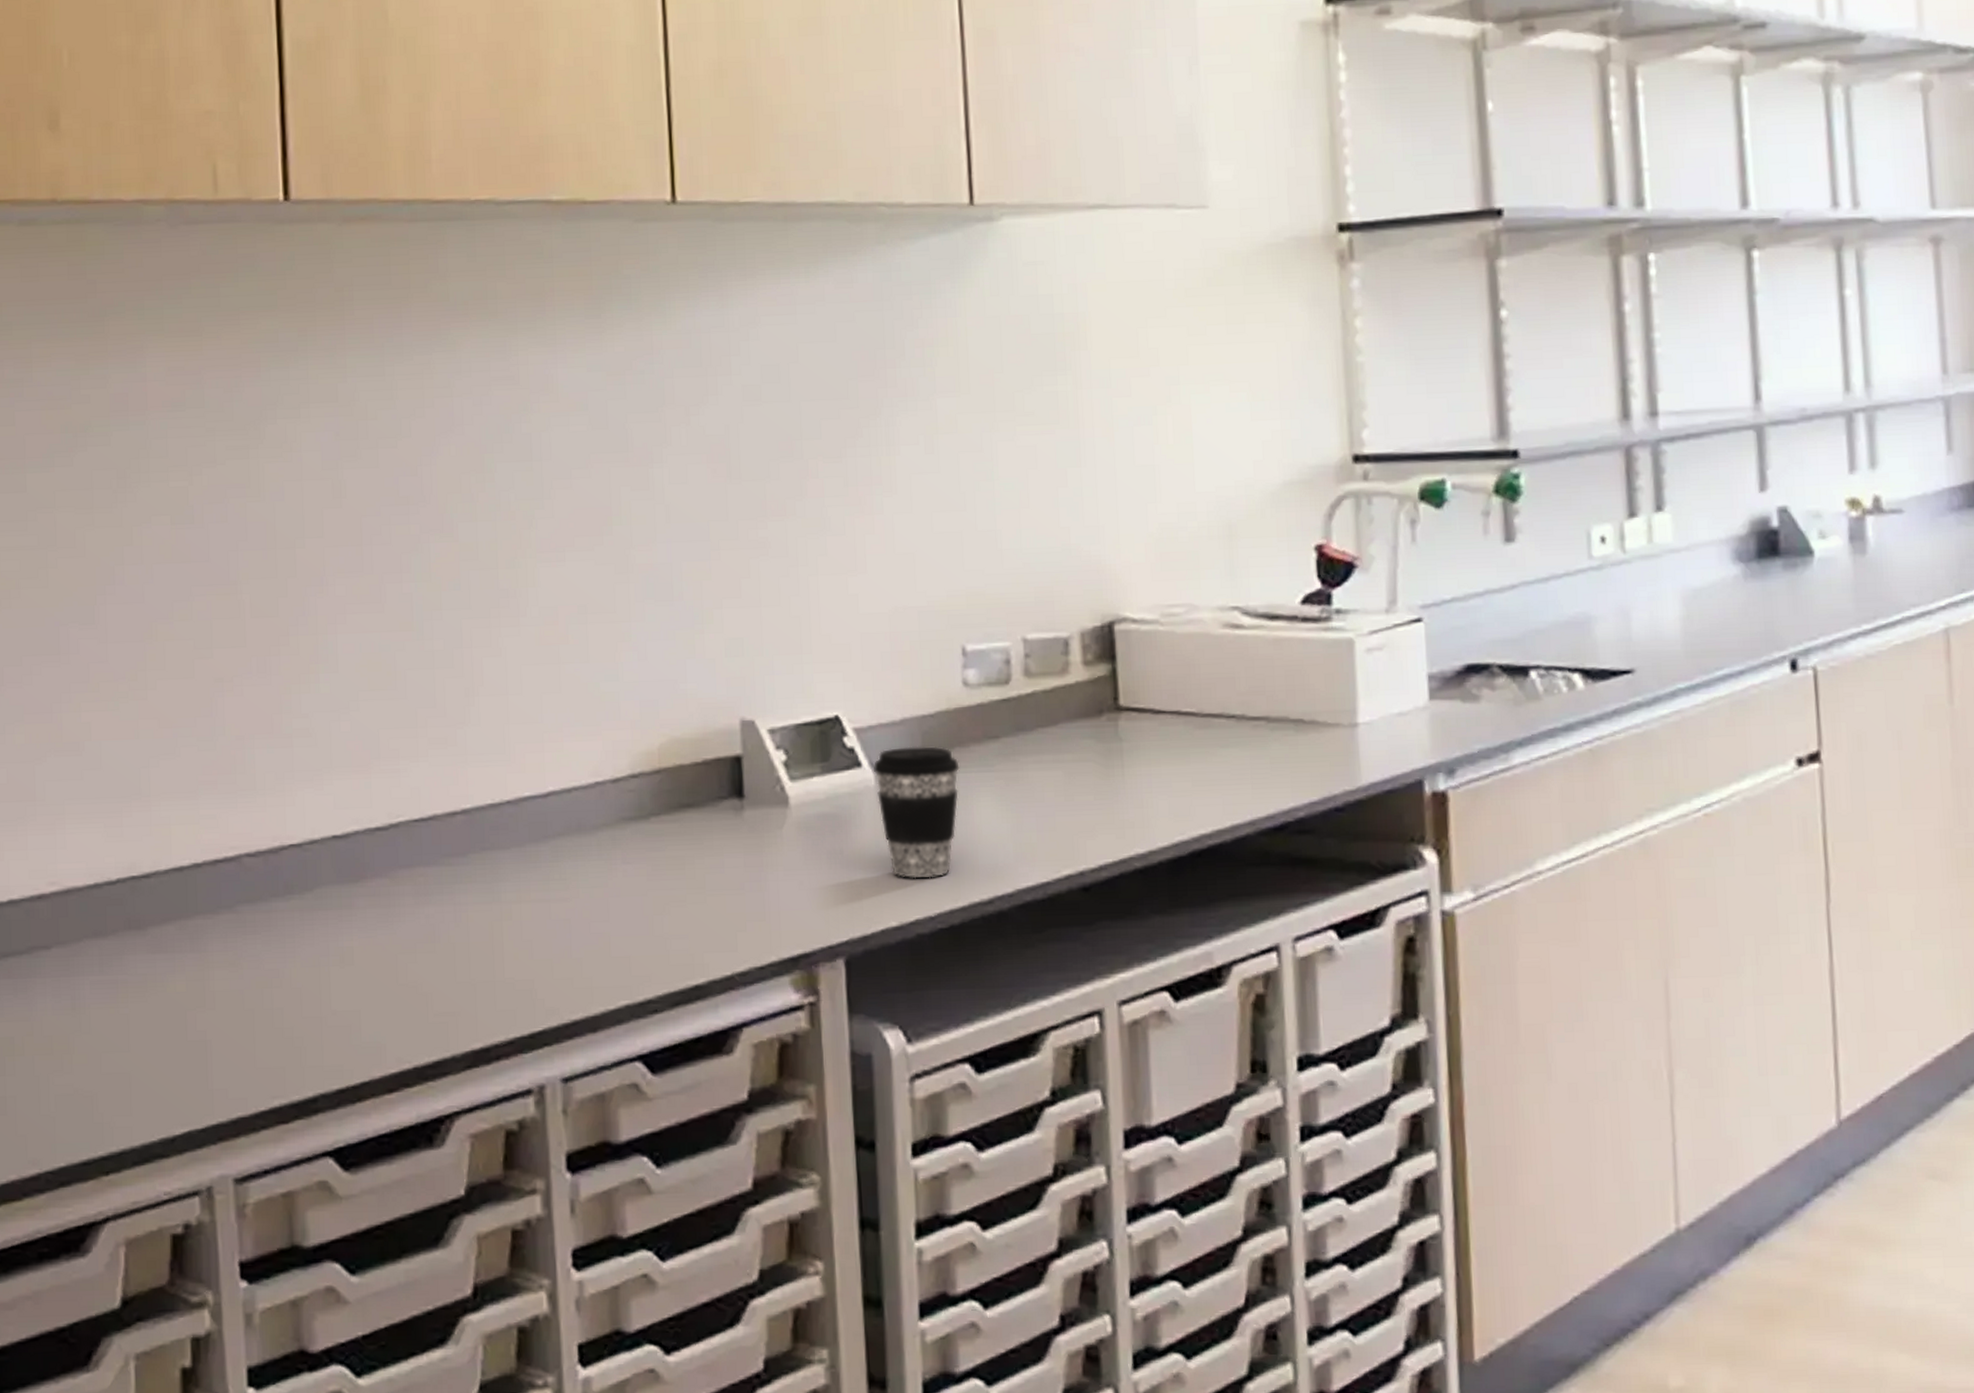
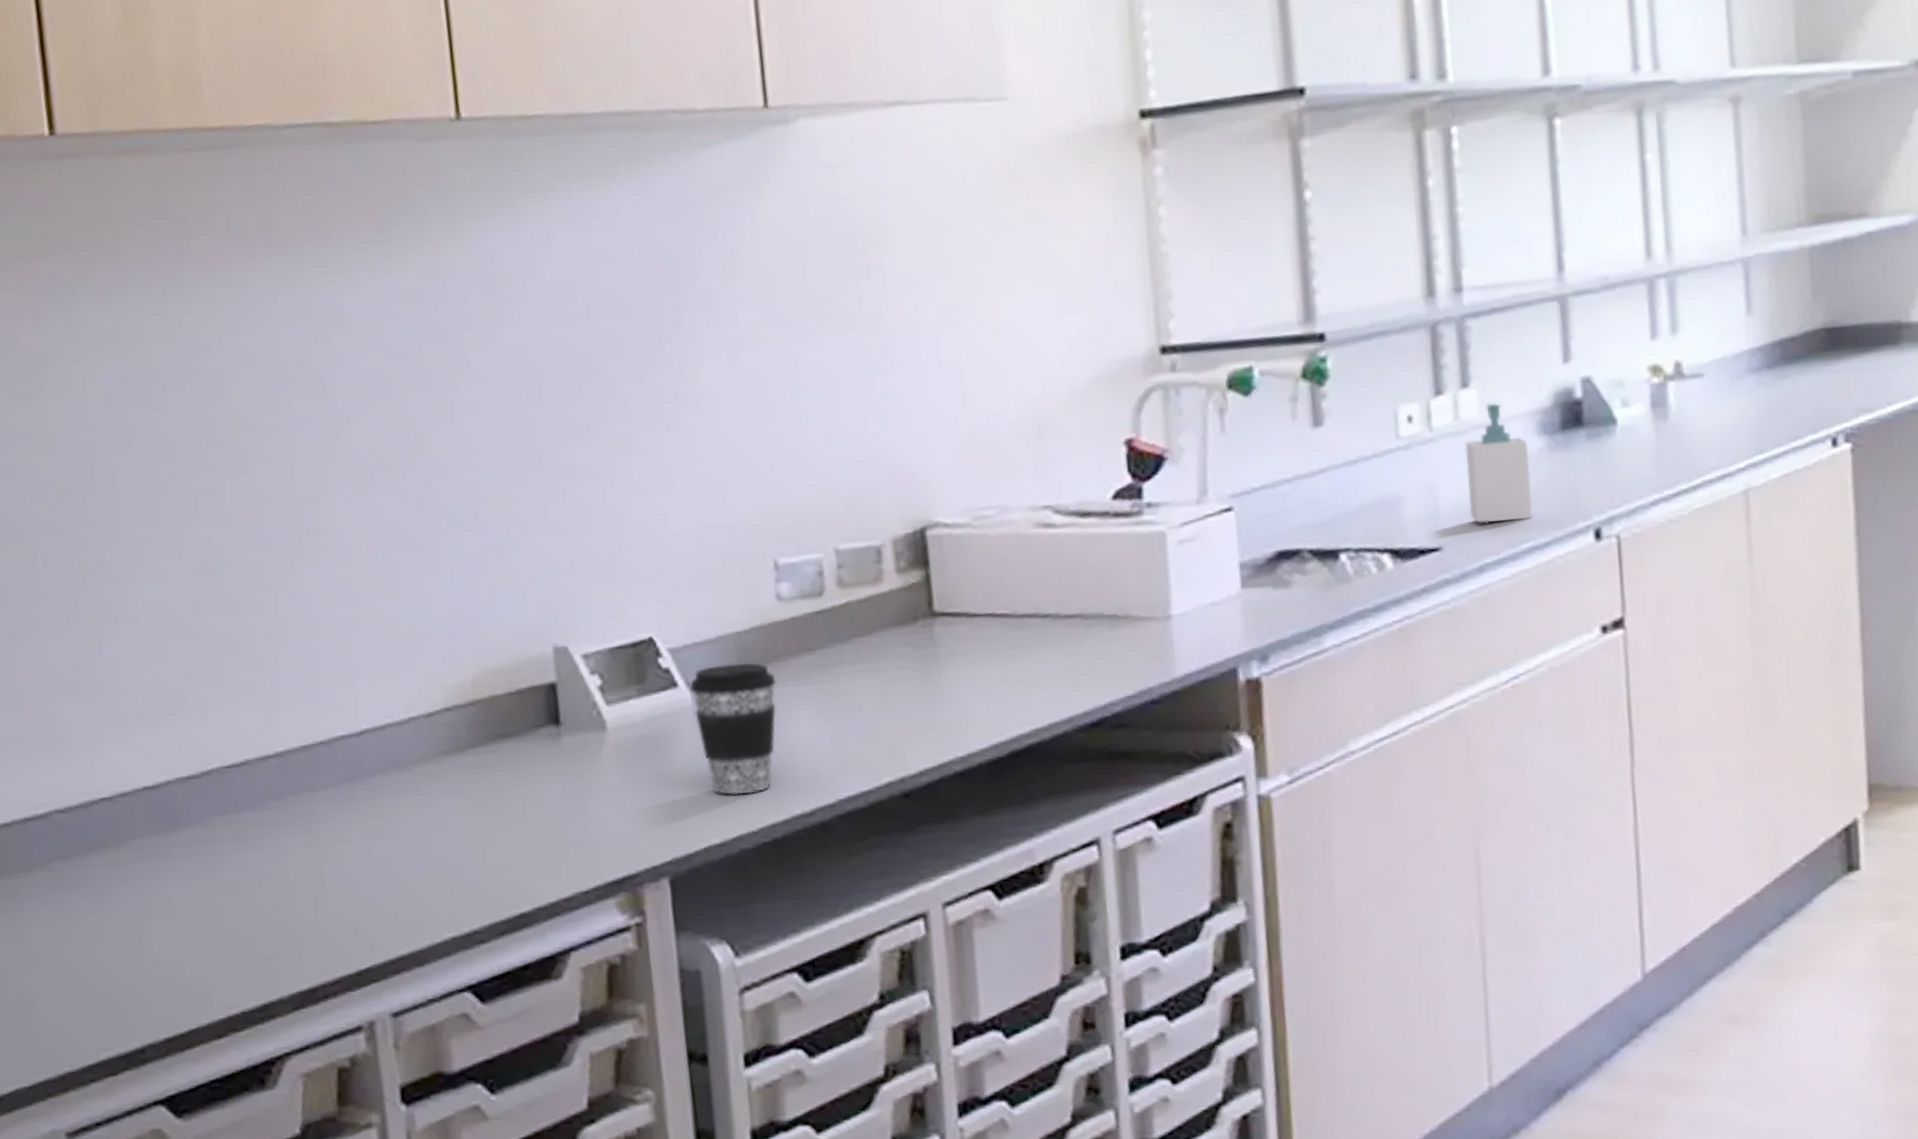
soap bottle: none [1658,528,1727,648] -> present [1464,403,1532,524]

